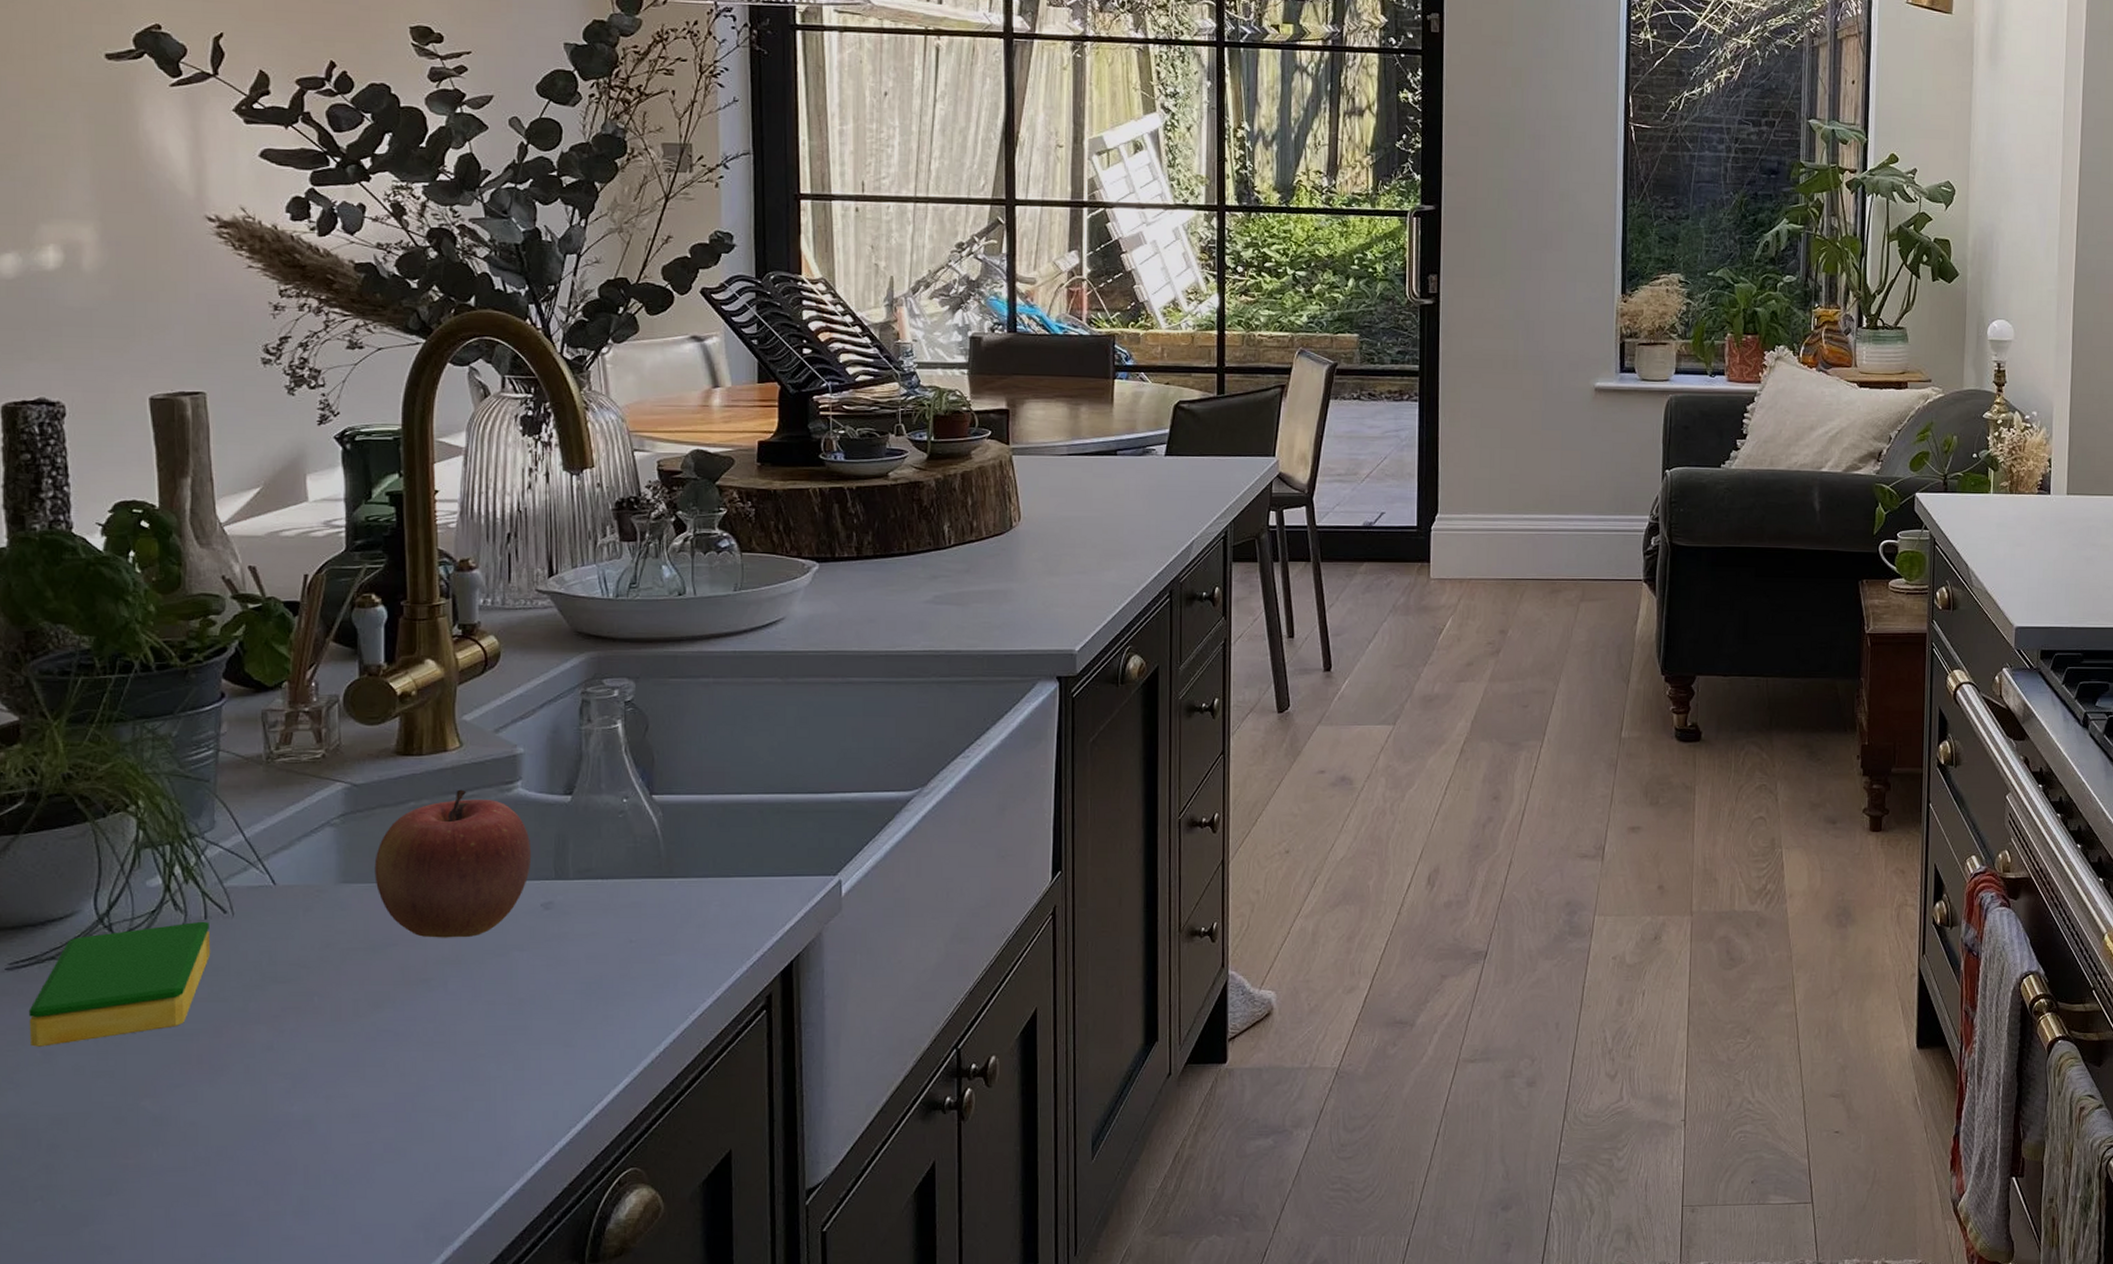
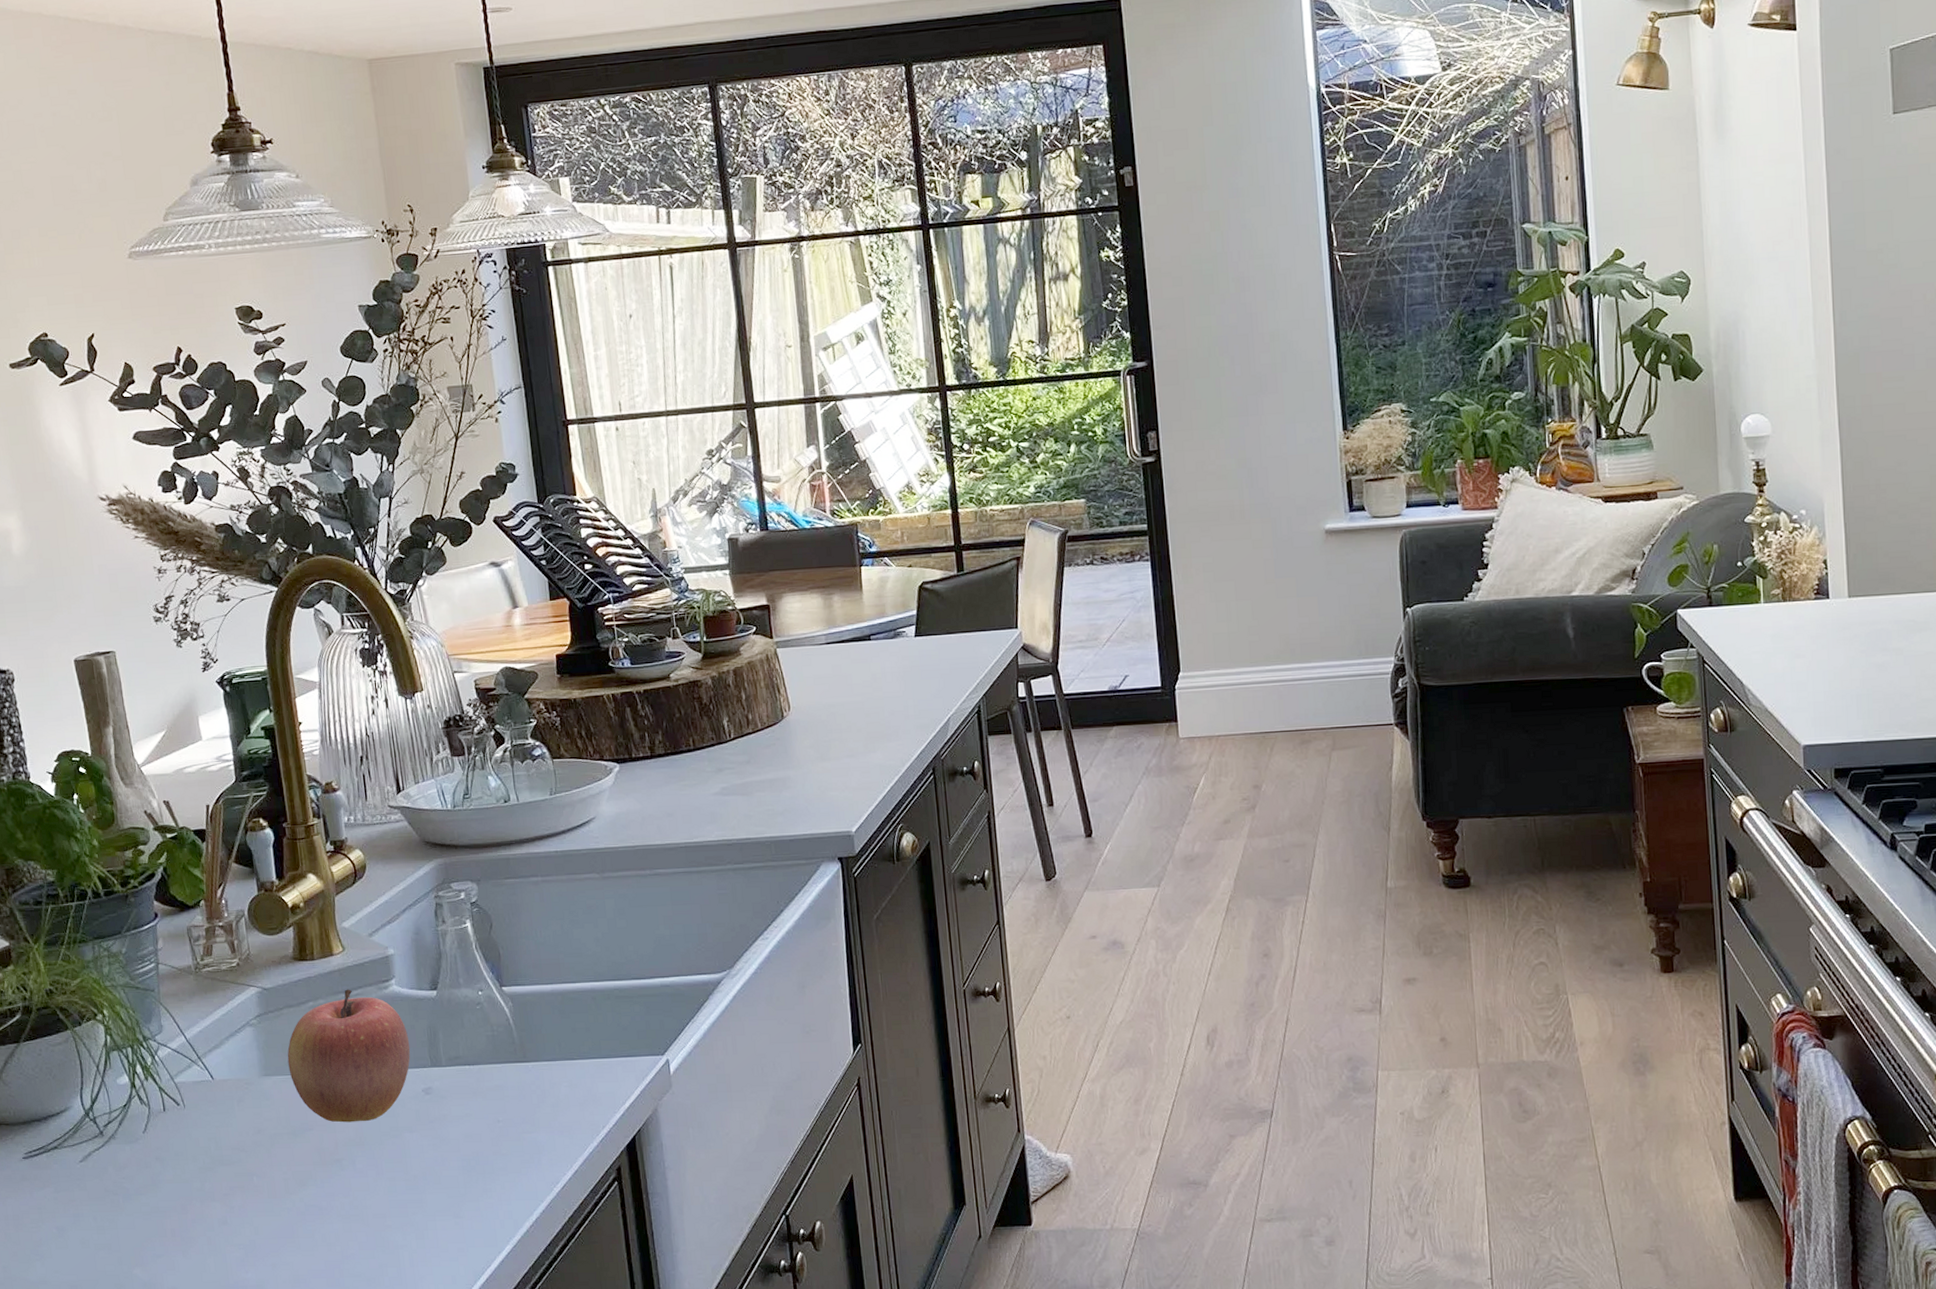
dish sponge: present [28,921,211,1047] -> none [43,1113,172,1224]

